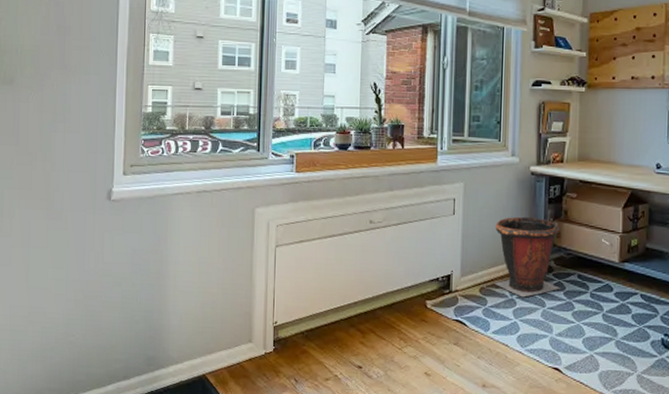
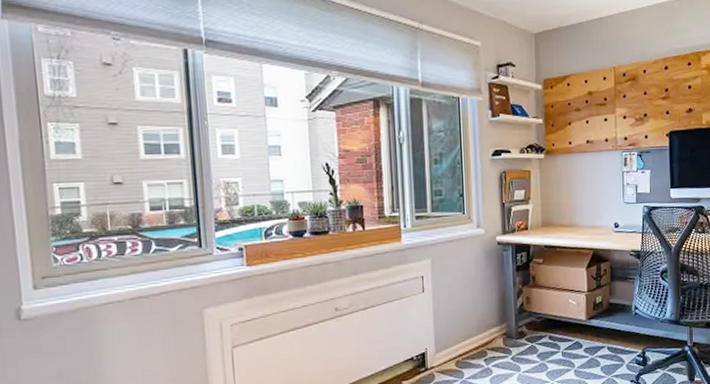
waste bin: present [495,216,560,298] -> none [466,286,533,365]

